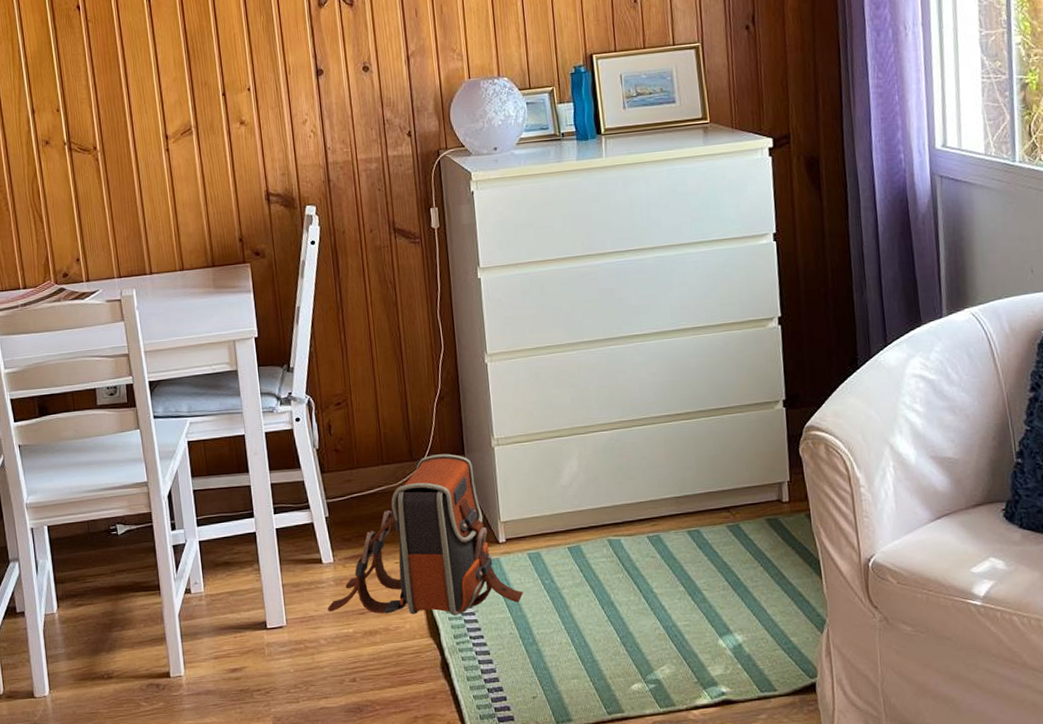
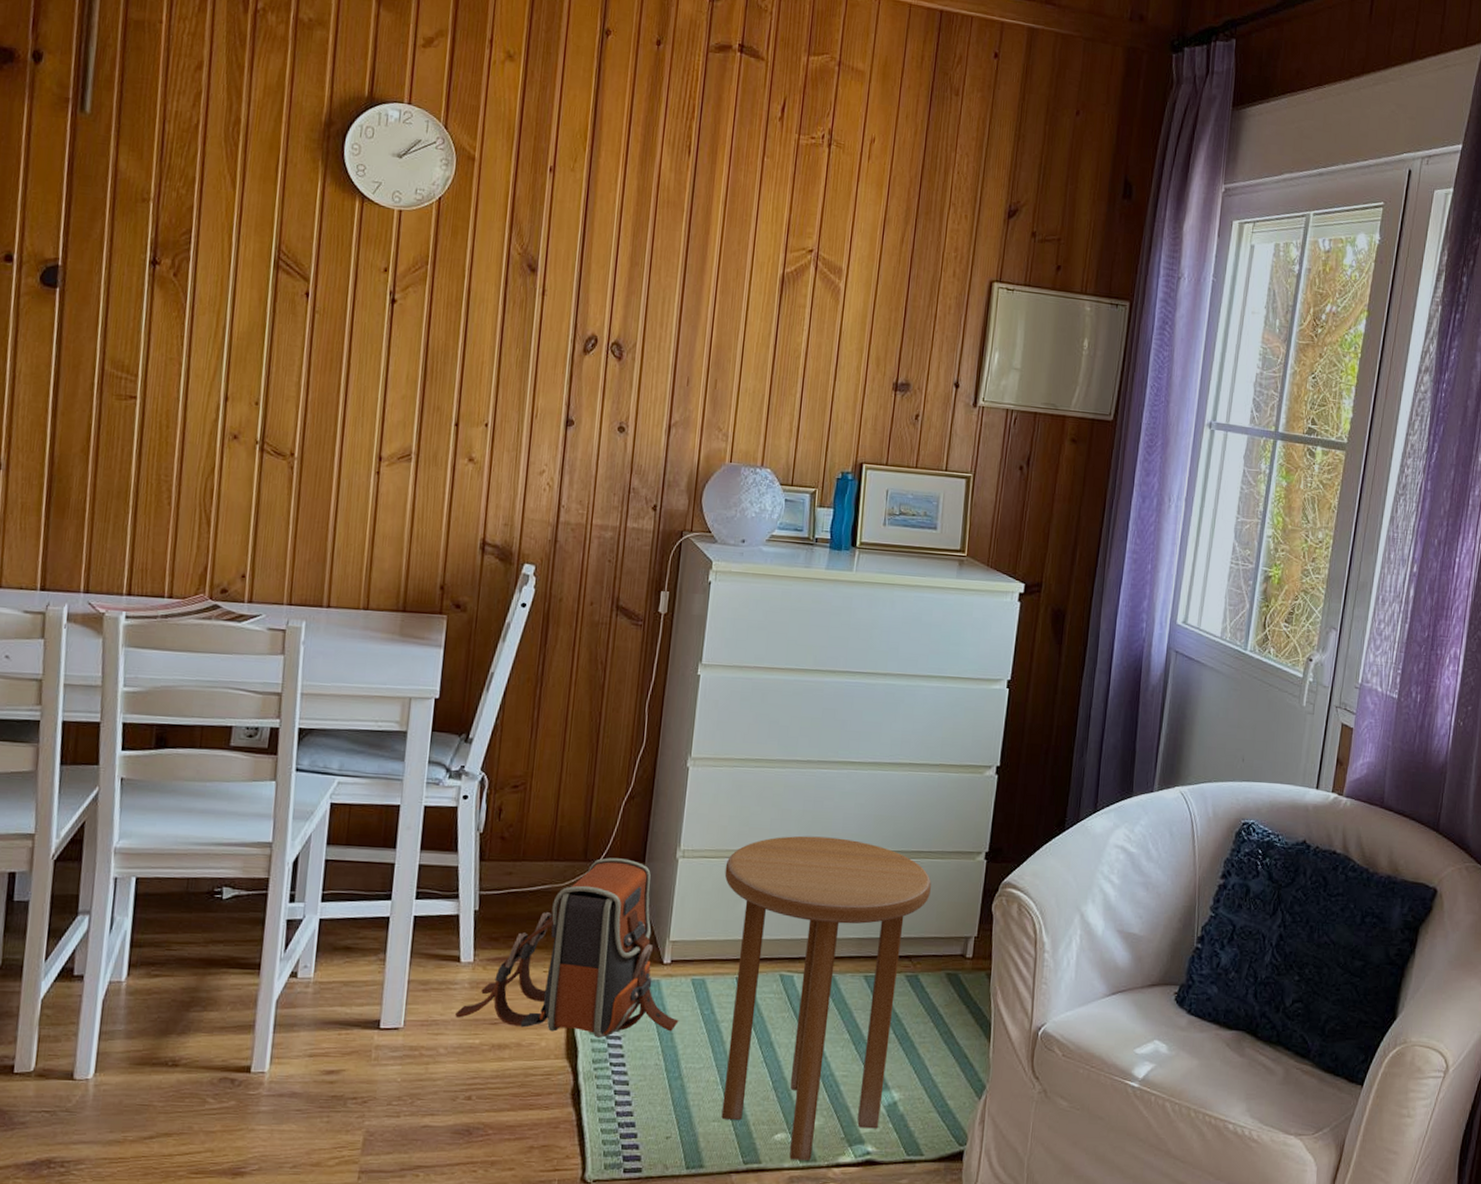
side table: none [538,407,736,707] -> present [721,835,931,1161]

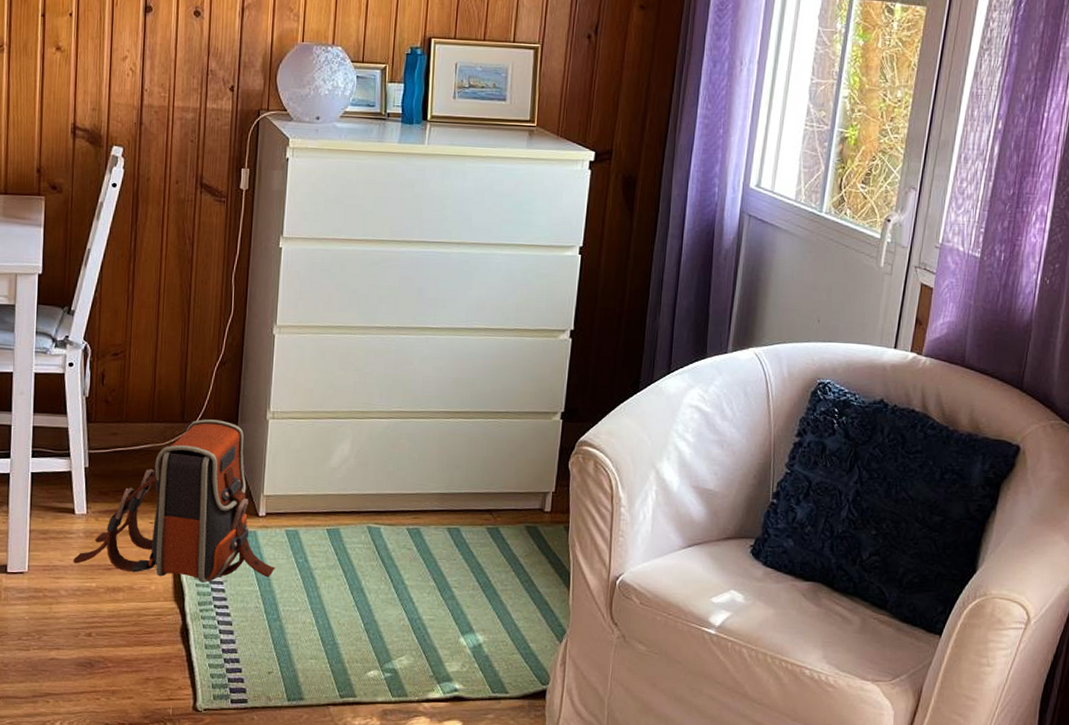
side table: present [721,835,931,1161] -> none [312,397,509,696]

